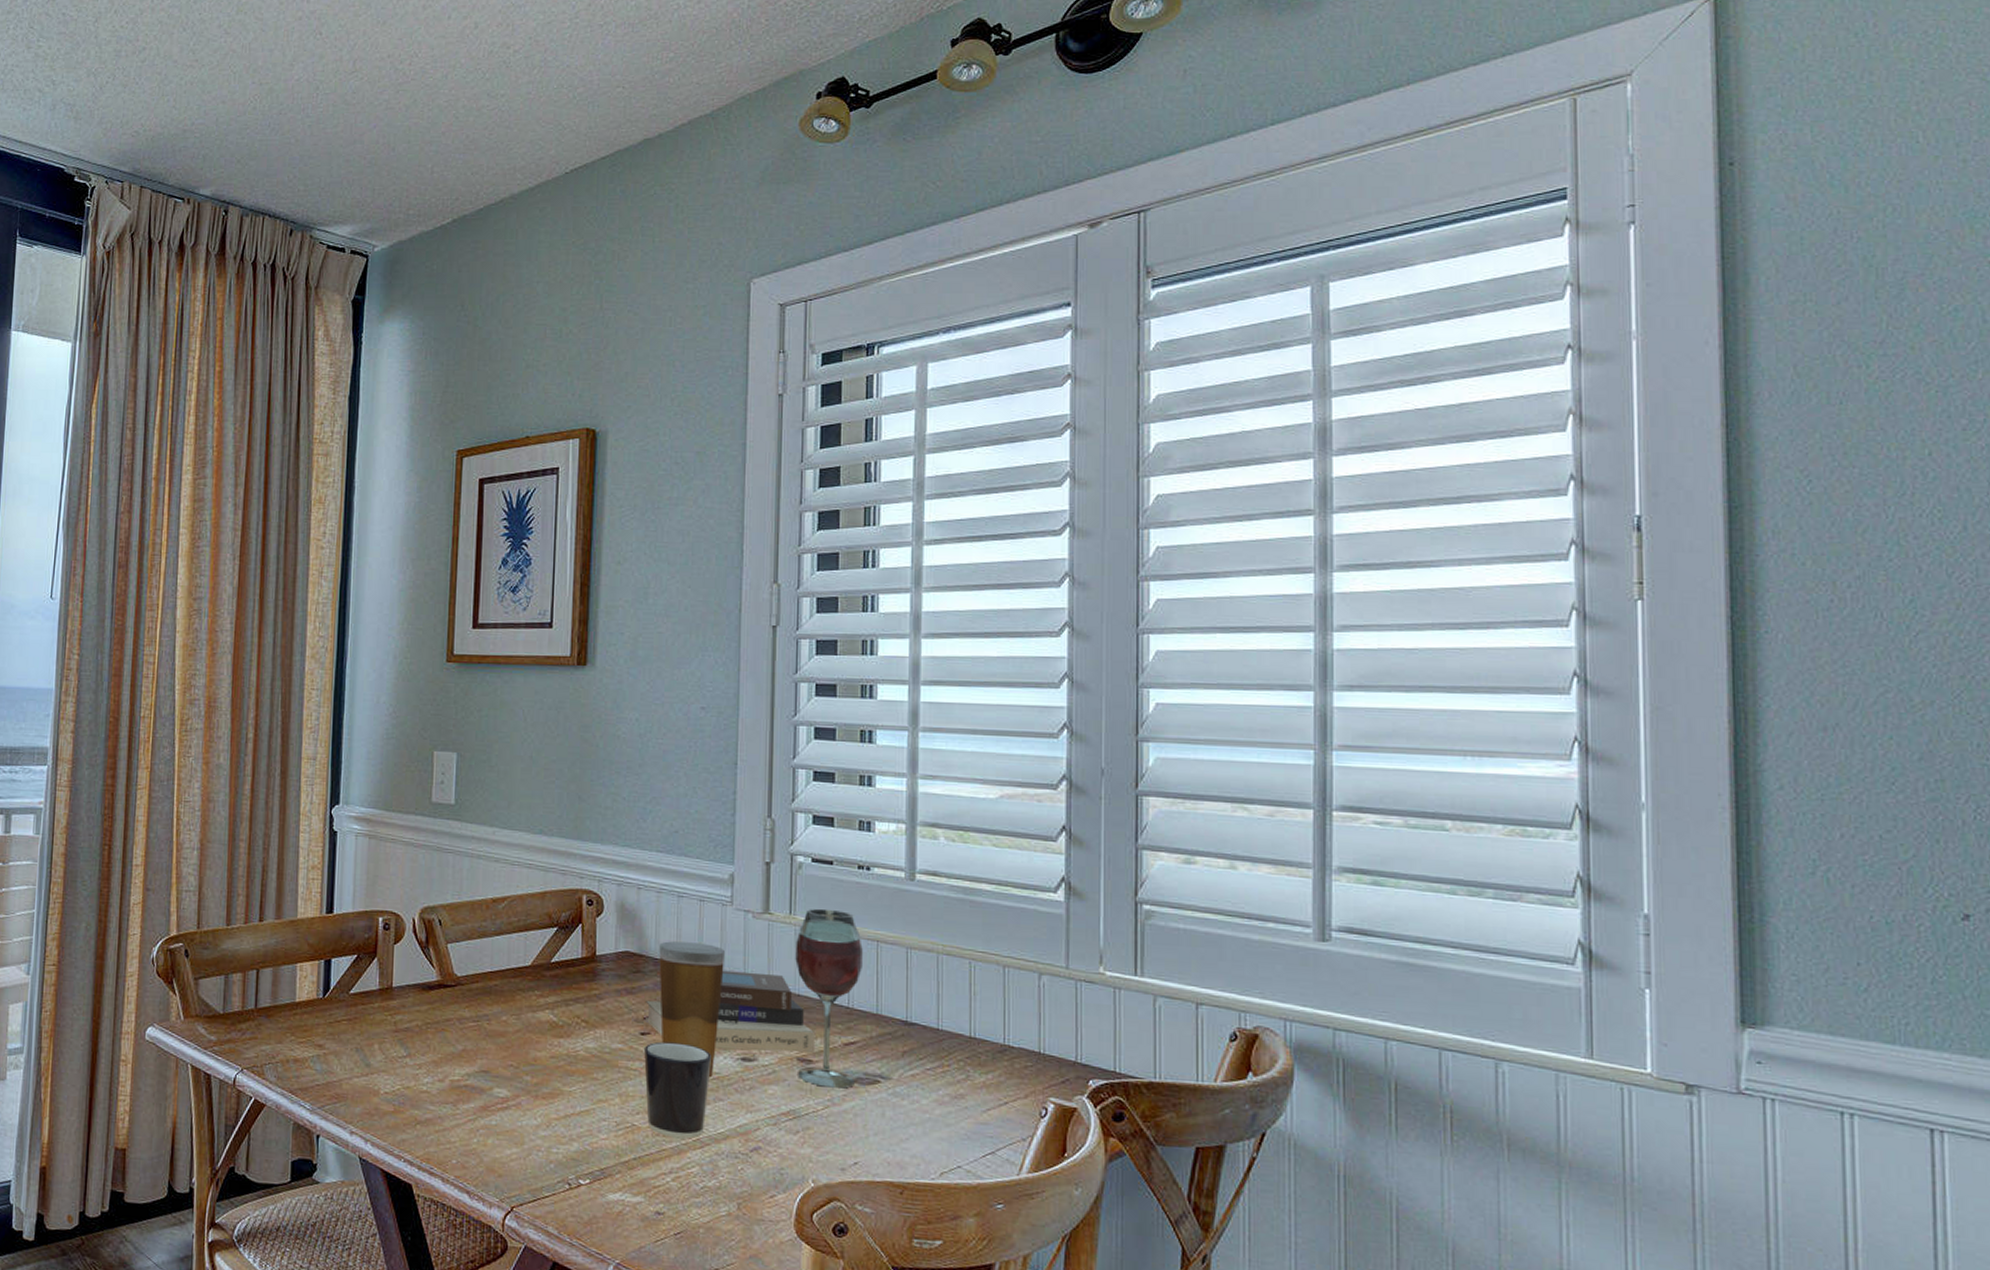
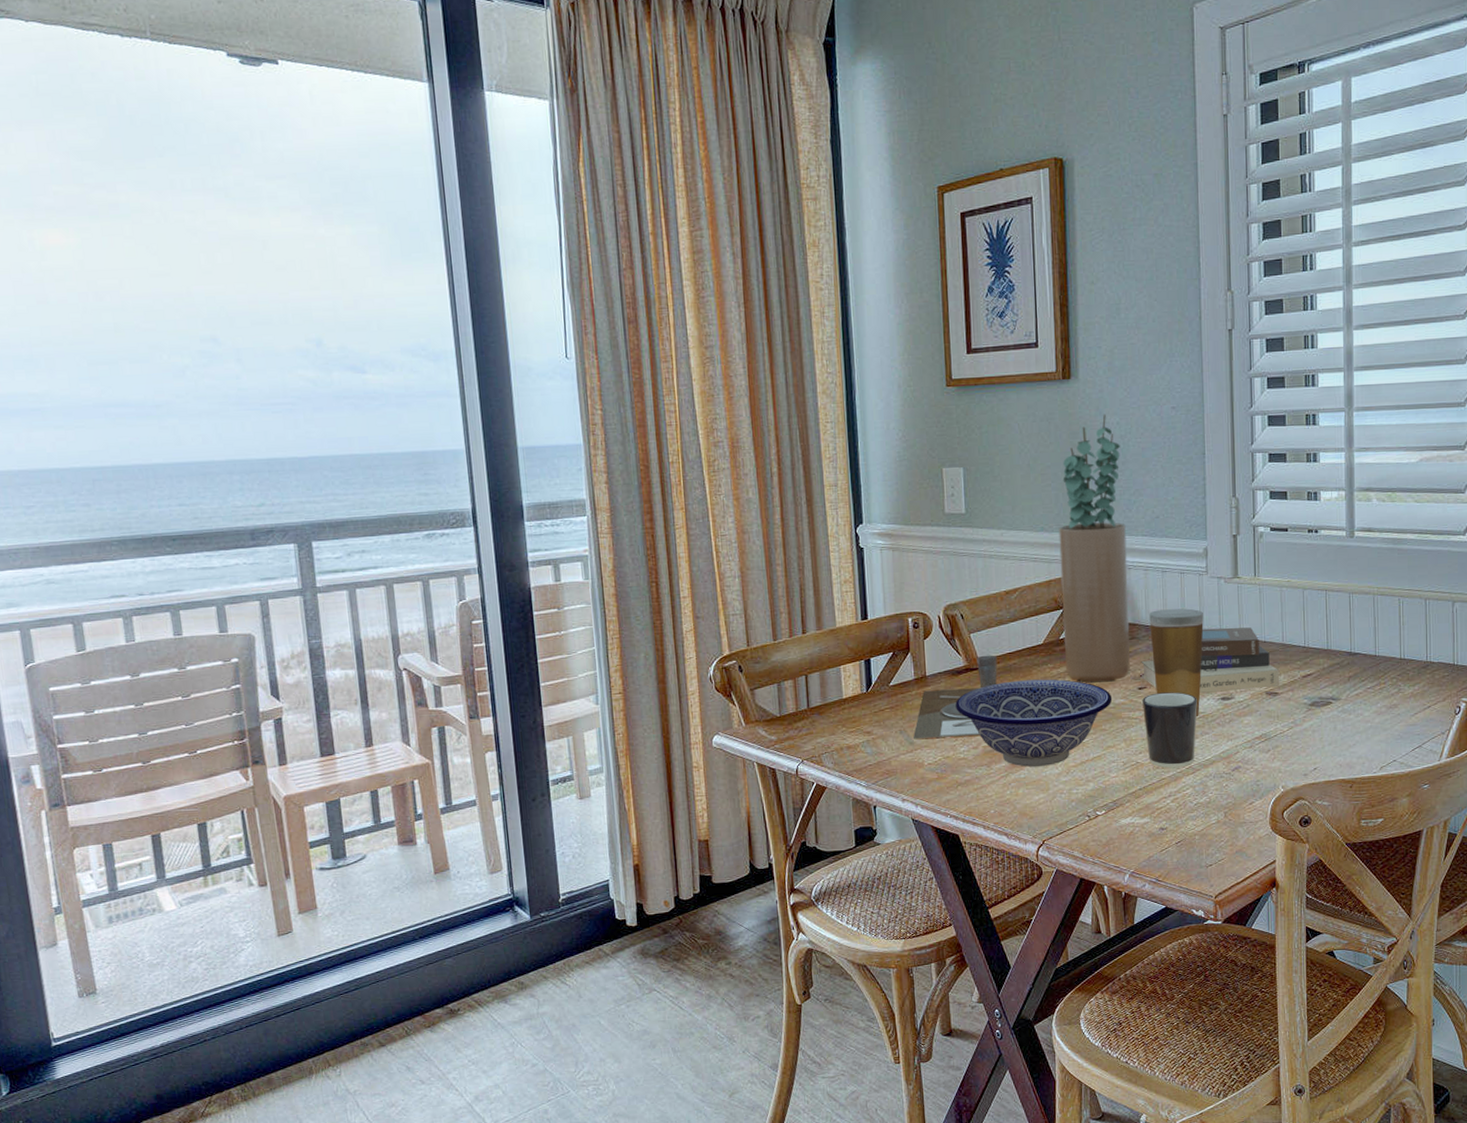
place setting: none [369,971,476,1066] -> present [912,655,998,739]
decorative bowl: none [423,1005,609,1114] -> present [955,679,1113,767]
vase: none [554,707,639,1021] -> present [1058,414,1131,683]
wineglass: present [795,908,863,1088] -> none [1260,568,1315,713]

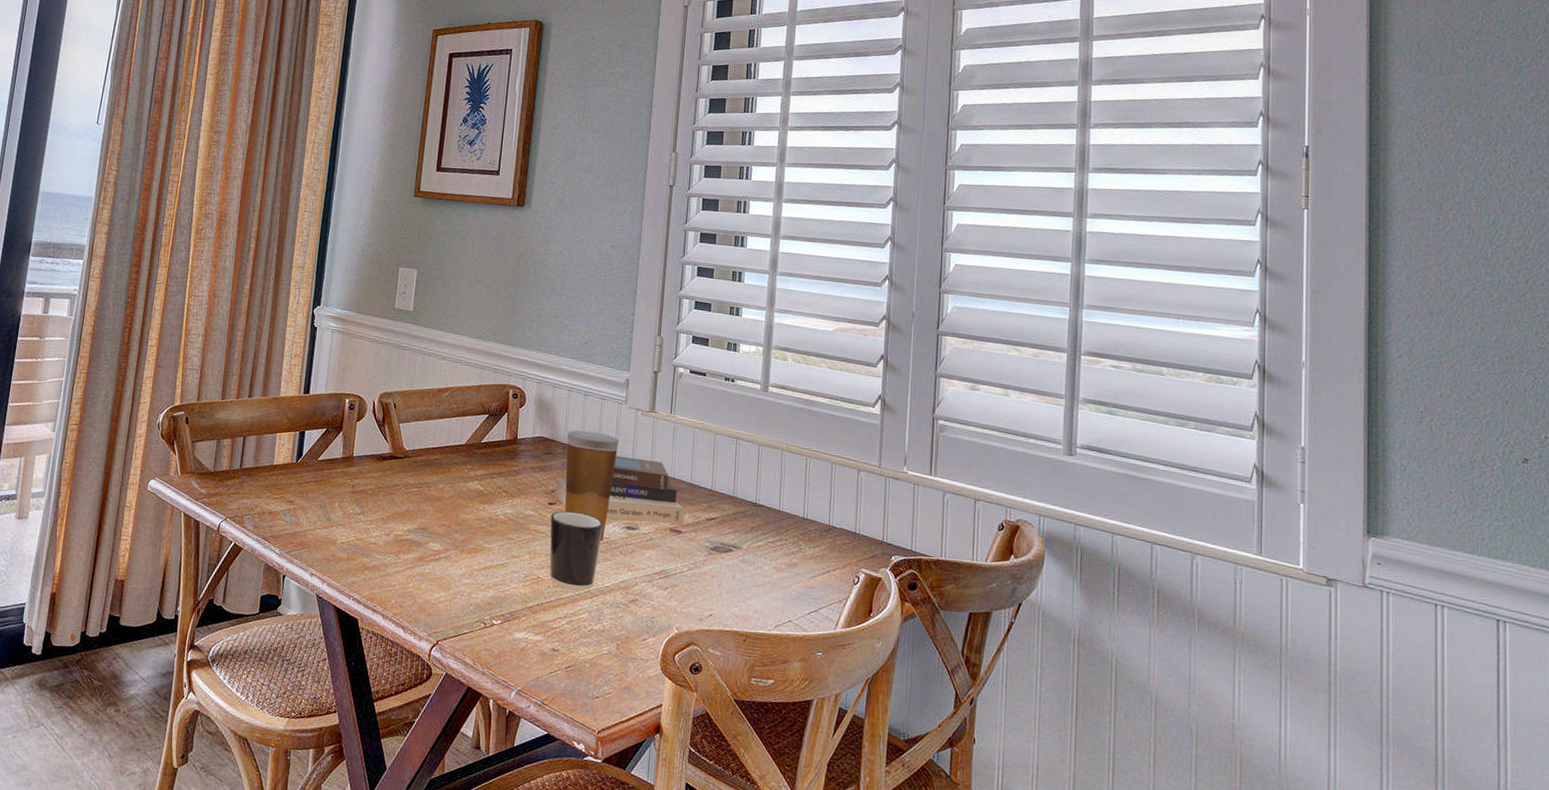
place setting: present [912,655,998,739] -> none [330,446,421,523]
decorative bowl: present [955,679,1113,767] -> none [375,475,523,565]
vase: present [1058,414,1131,683] -> none [482,242,561,492]

